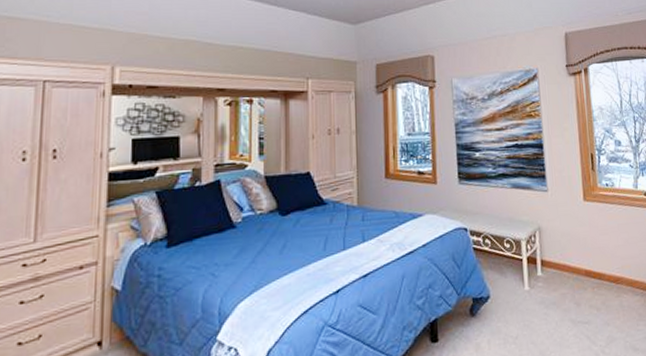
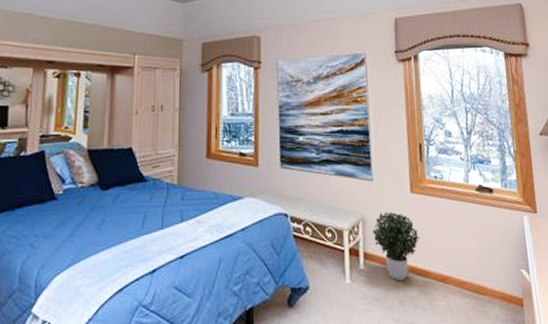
potted plant: none [548,220,593,285] -> present [372,212,419,282]

